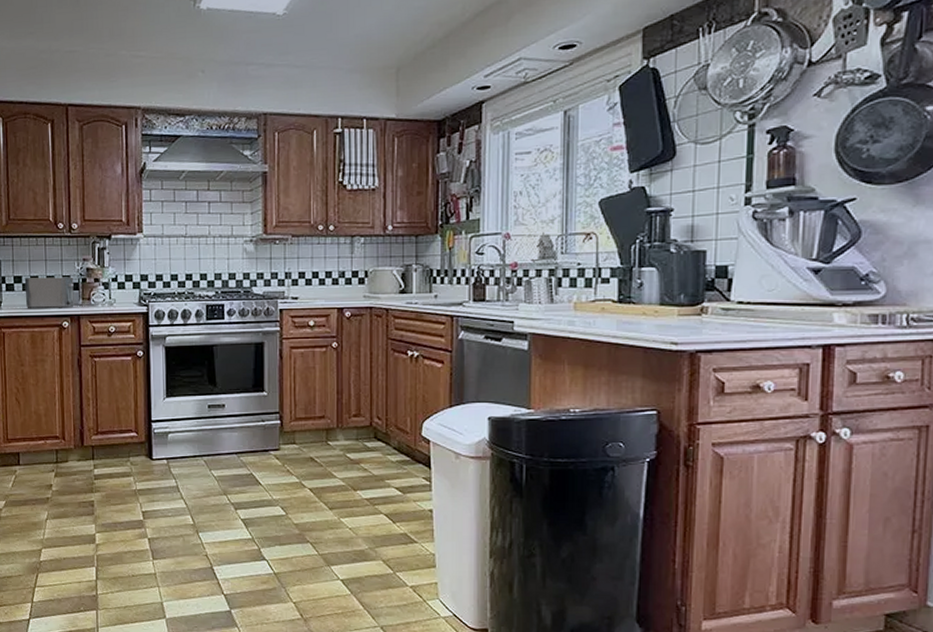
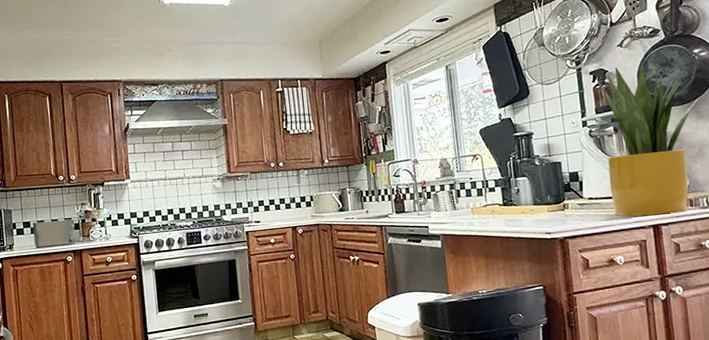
planter: none [770,122,922,332] -> present [596,63,699,216]

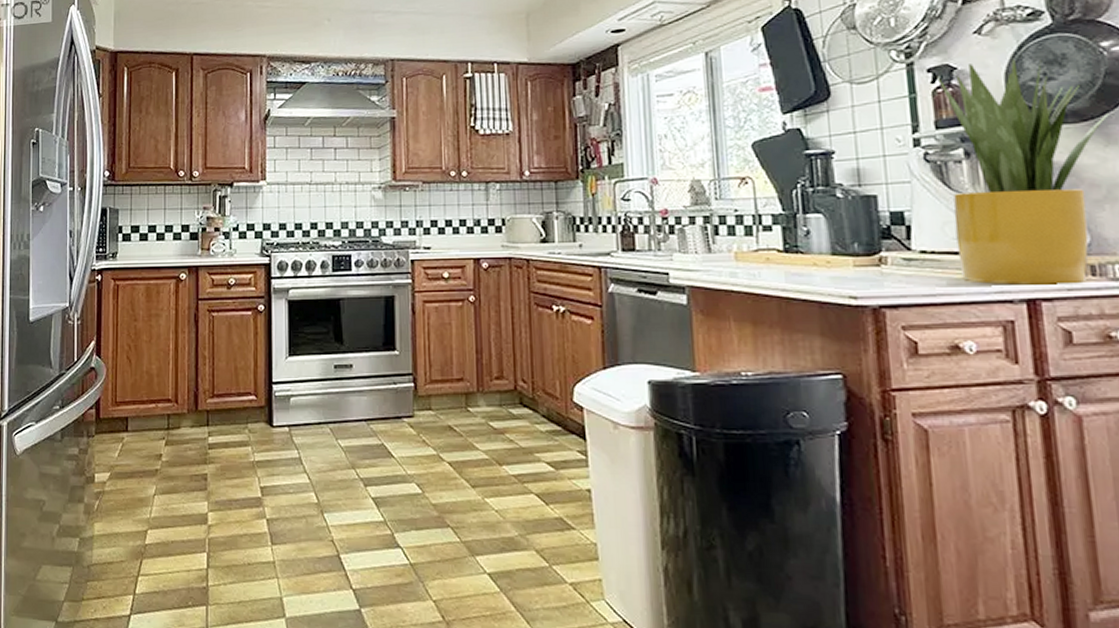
toaster: present [32,219,76,249] -> none [142,226,193,260]

